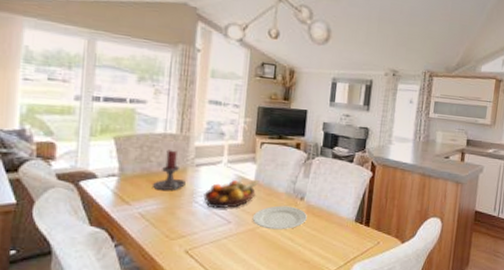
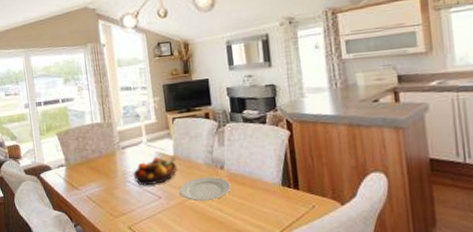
candle holder: present [153,150,186,191] -> none [92,137,117,175]

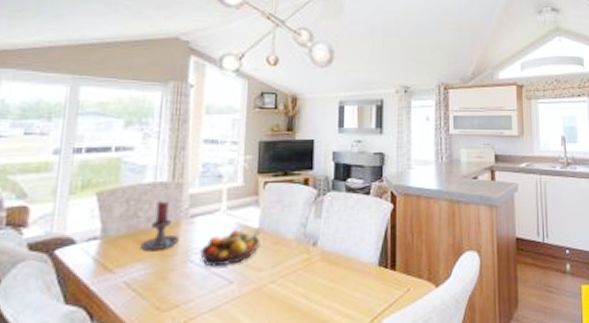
candle holder: none [92,137,117,175] -> present [141,201,179,252]
plate: present [179,176,231,202] -> none [258,254,322,287]

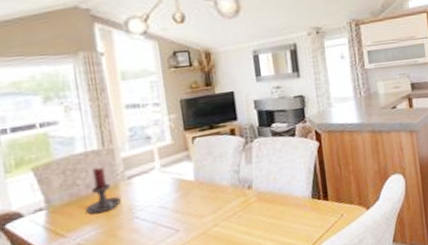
fruit bowl: present [200,226,265,267] -> none [143,178,200,220]

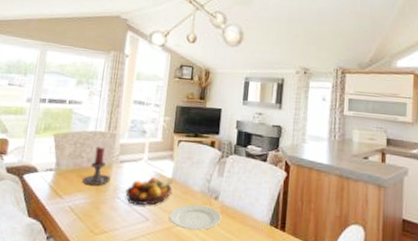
fruit bowl: none [143,178,200,220] -> present [125,176,177,206]
plate: none [201,197,260,229] -> present [168,204,221,231]

